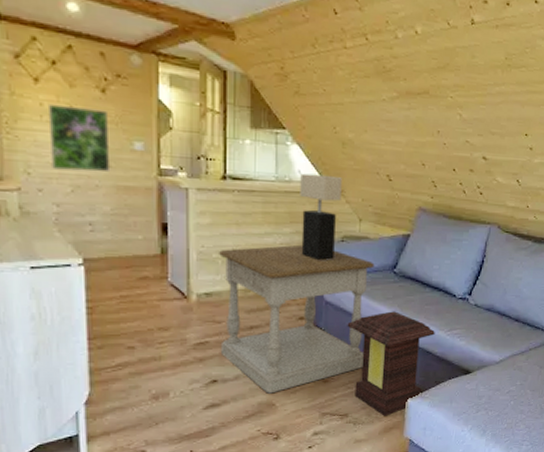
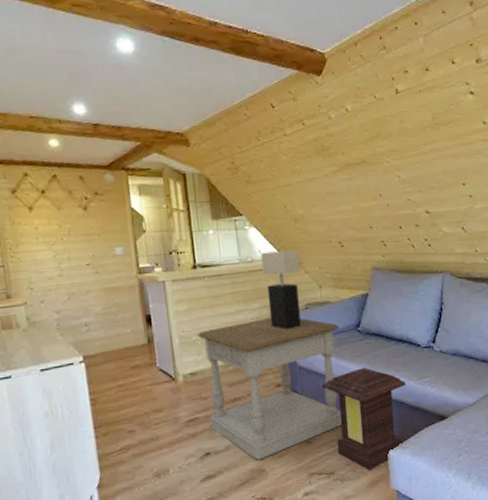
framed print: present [47,103,111,173] -> none [41,224,98,282]

